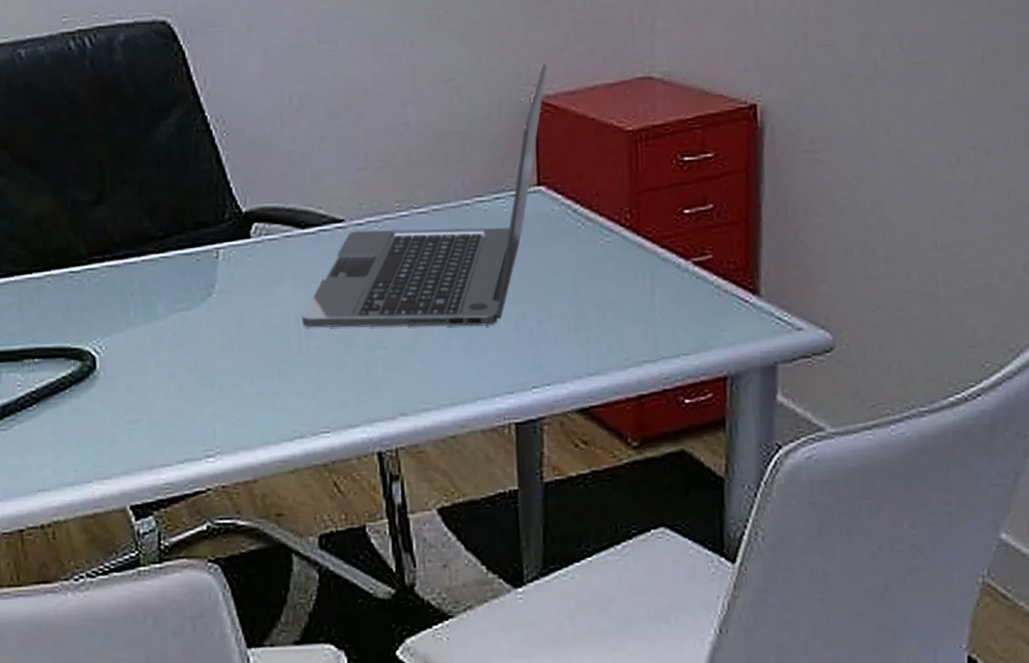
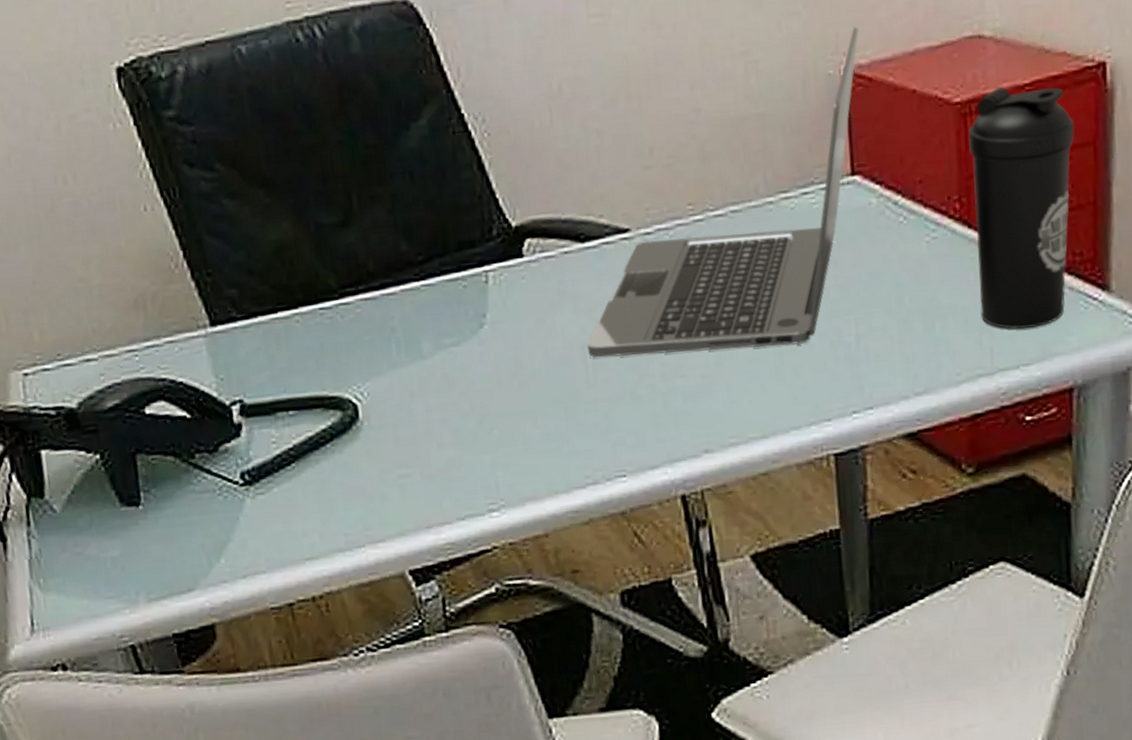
water bottle: none [639,120,730,323] -> present [968,87,1075,329]

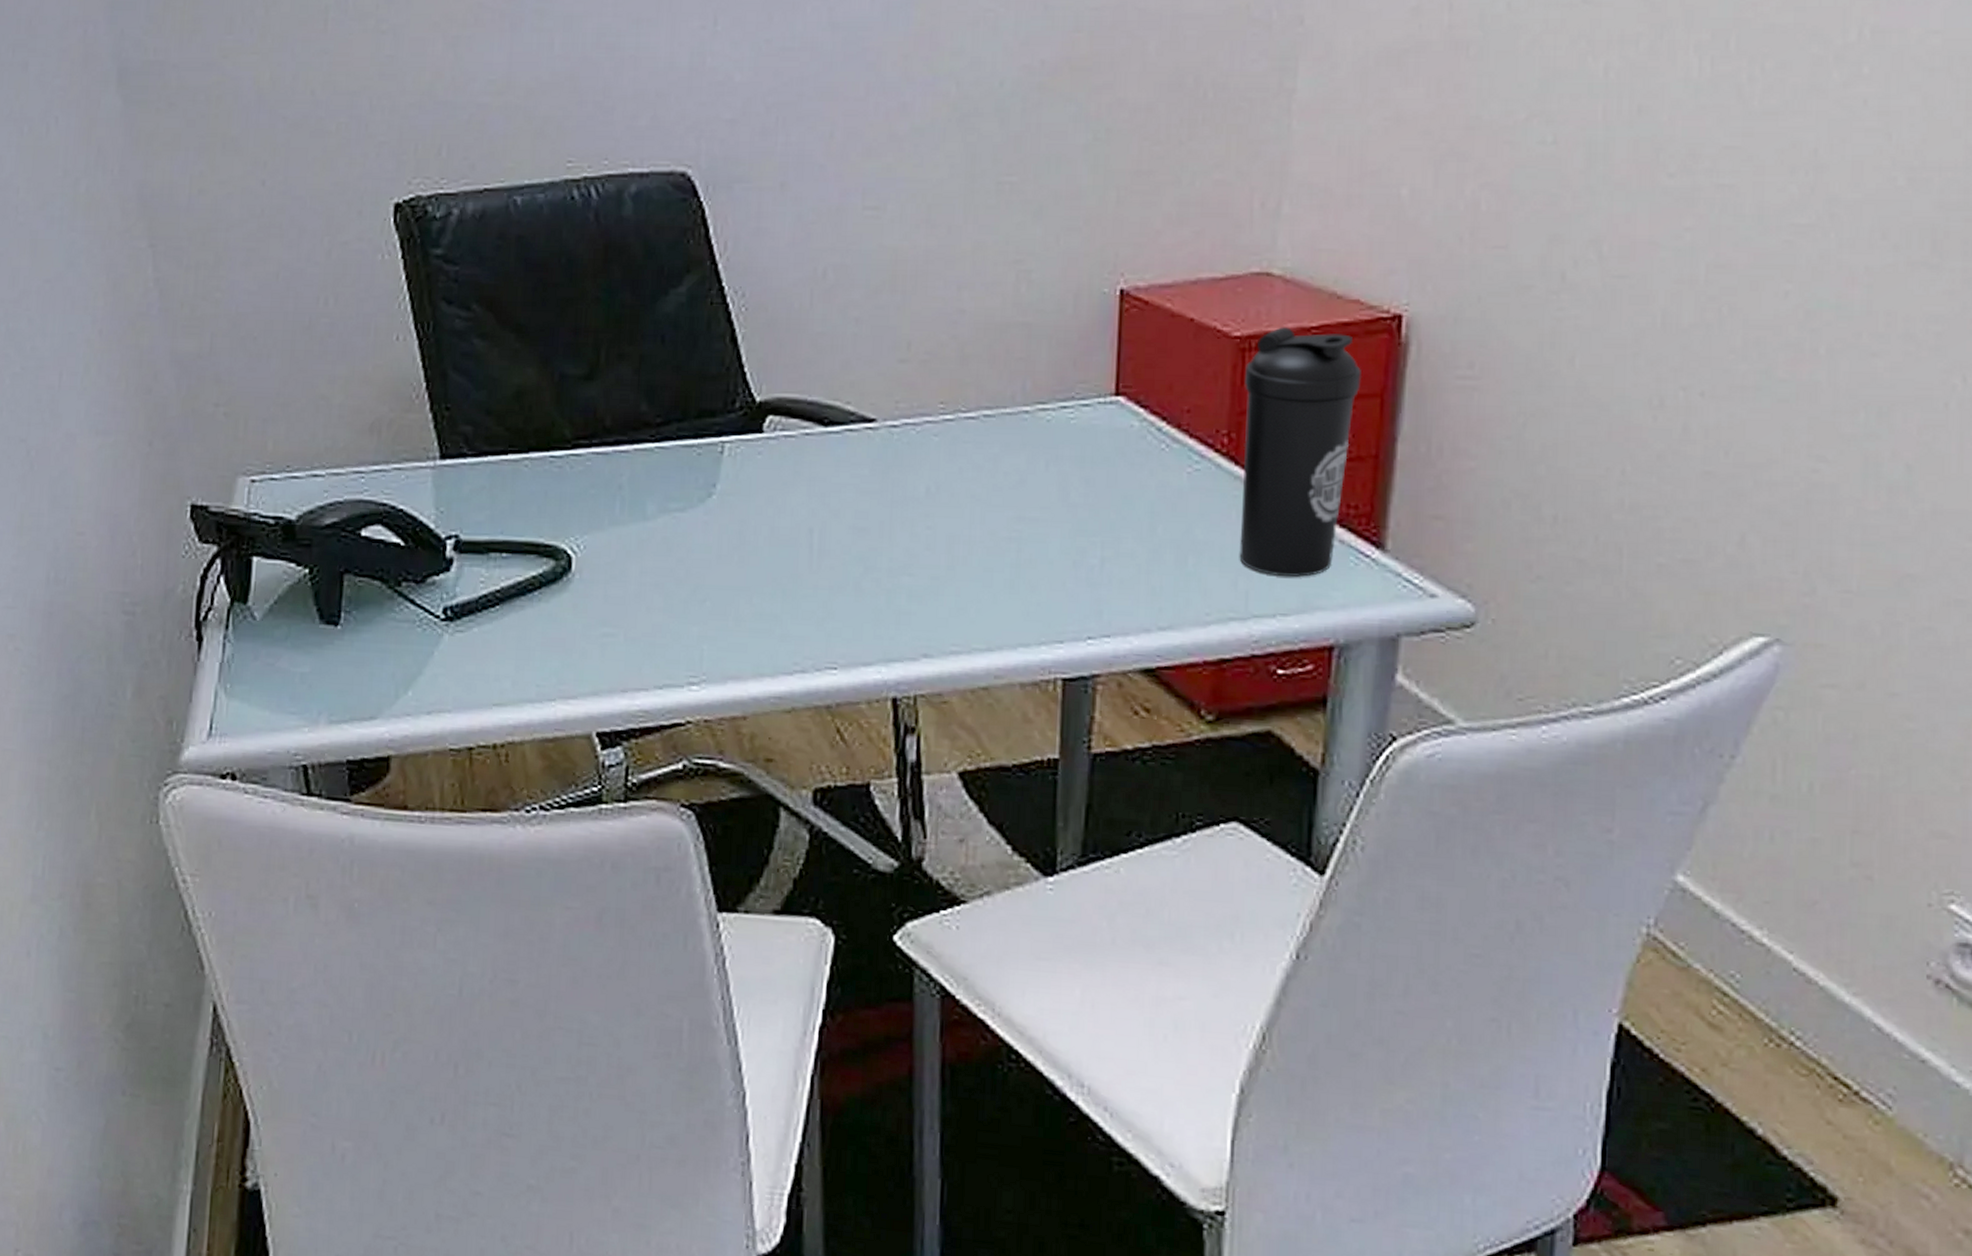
laptop: present [586,26,859,358] -> none [815,249,1140,560]

